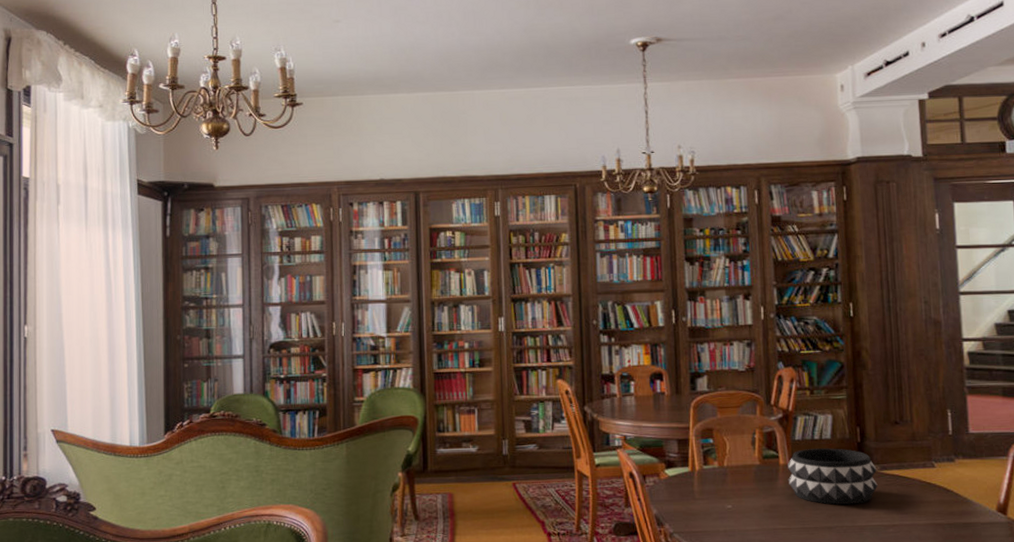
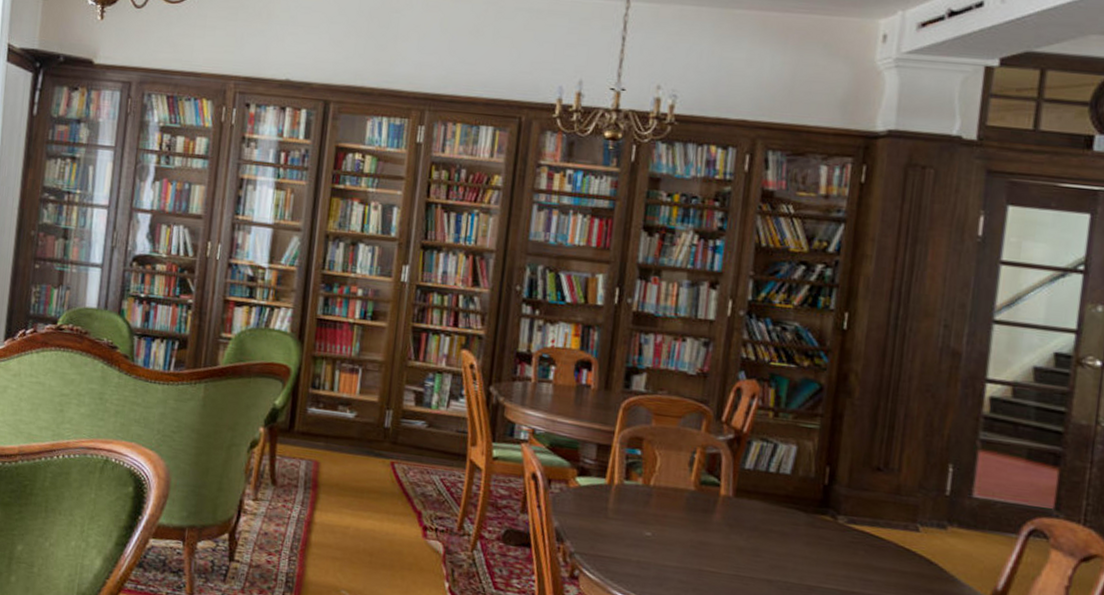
decorative bowl: present [788,448,878,505] -> none [727,481,843,559]

